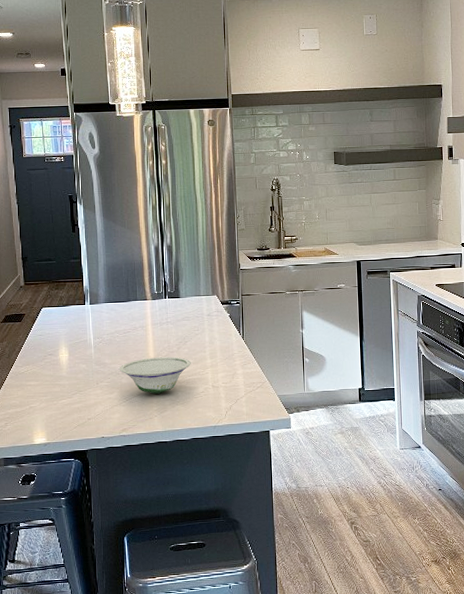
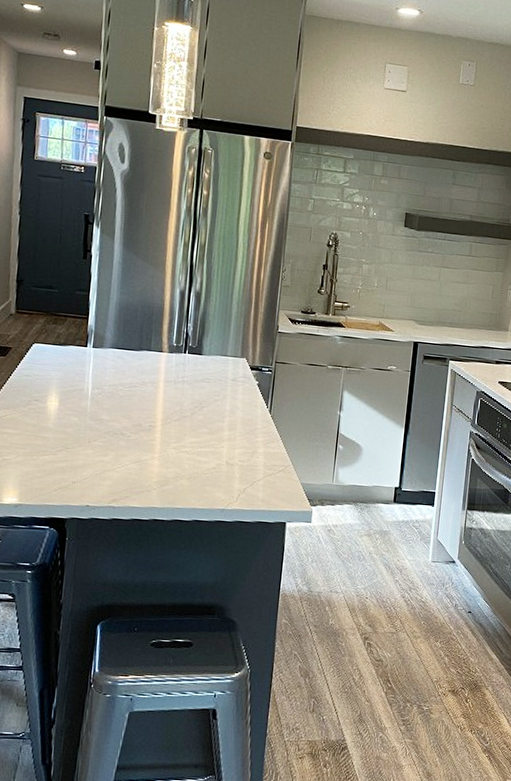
bowl: present [119,357,192,394] -> none [118,420,206,464]

